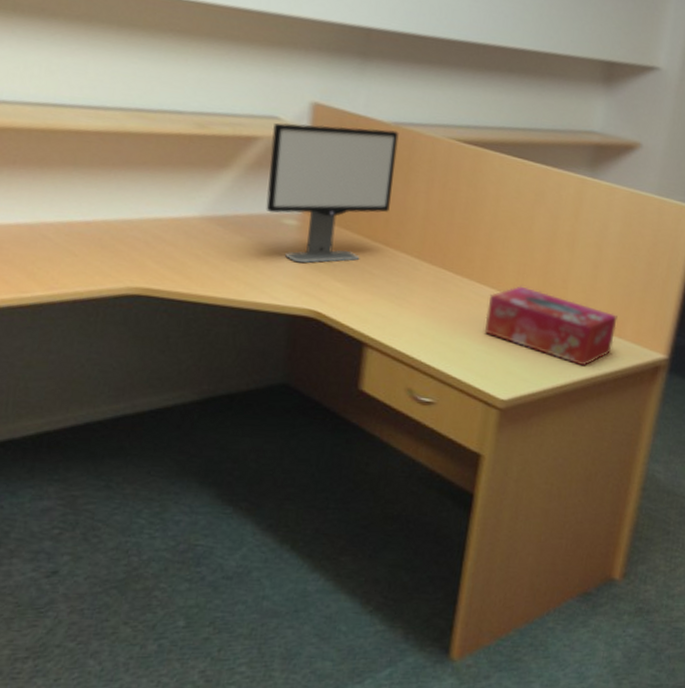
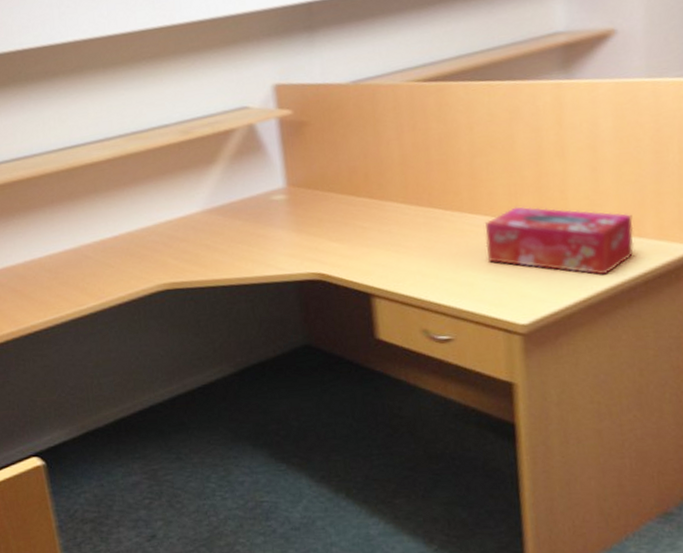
computer monitor: present [266,122,399,263] -> none [244,89,366,233]

